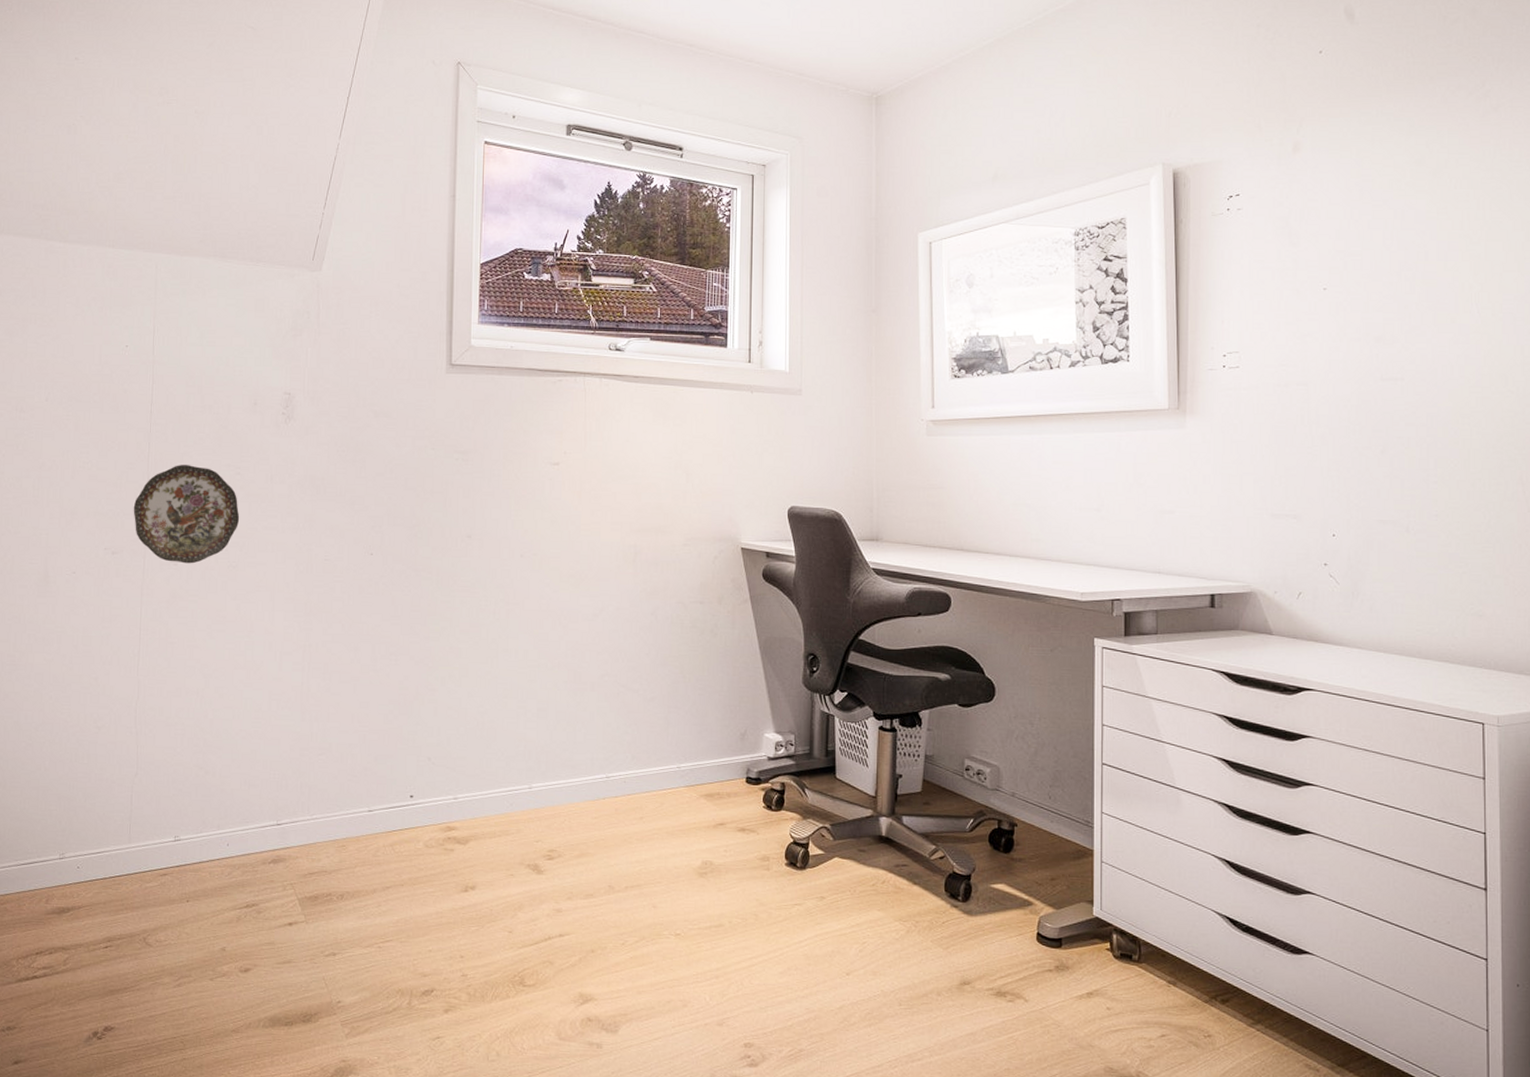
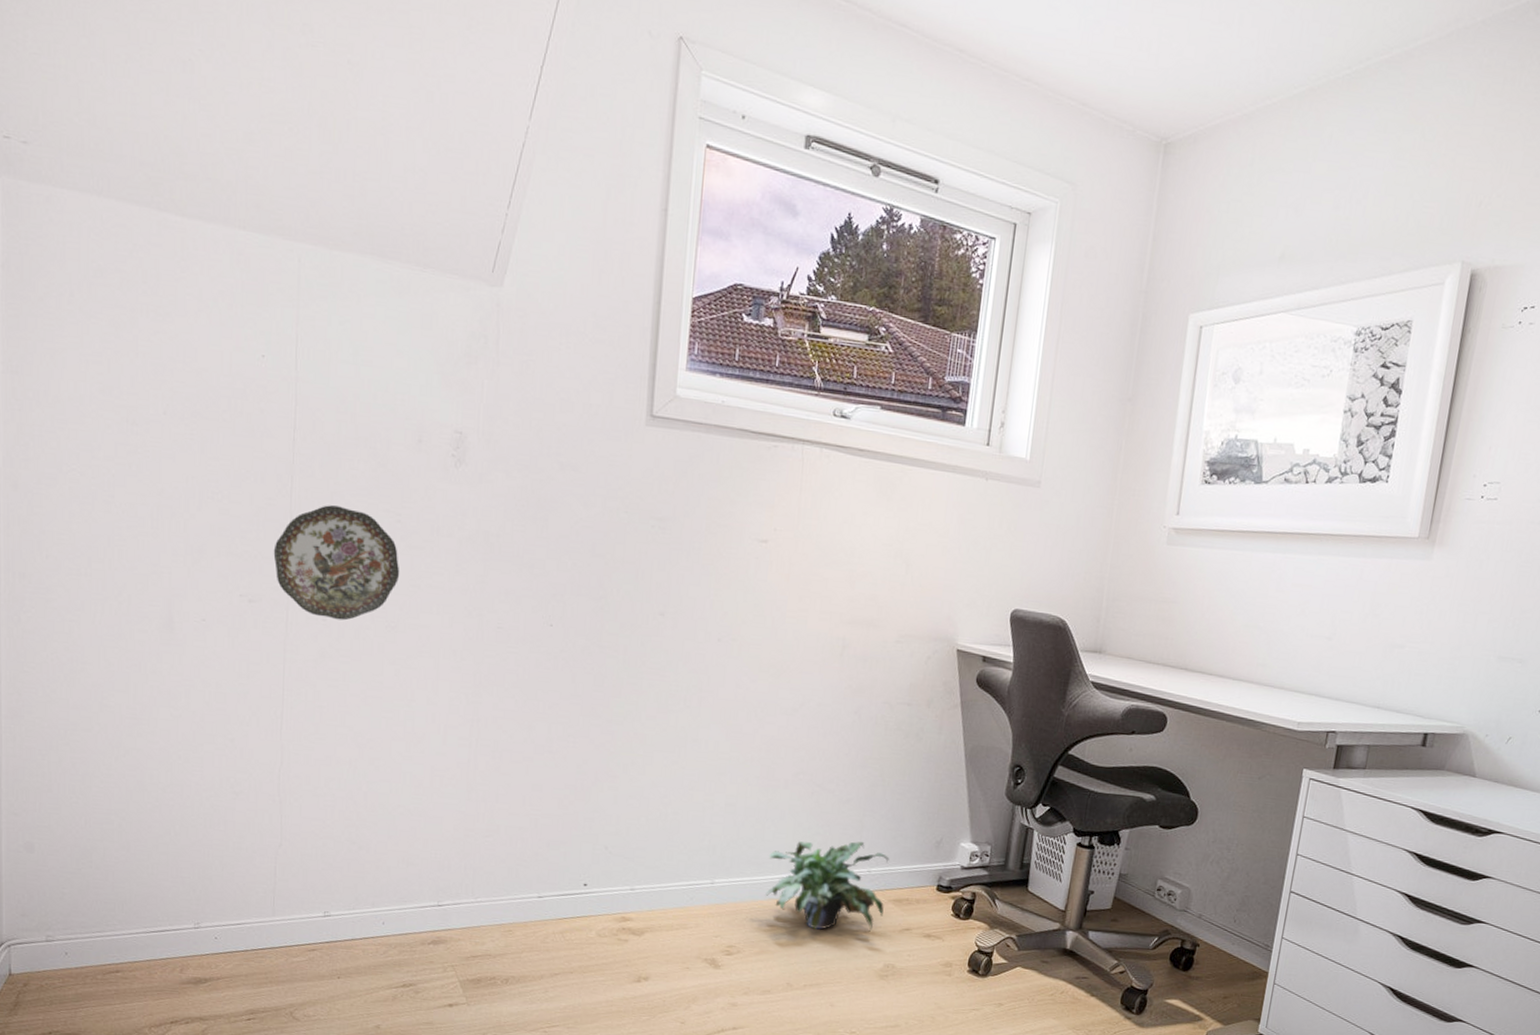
potted plant: none [581,737,697,829] -> present [765,841,890,932]

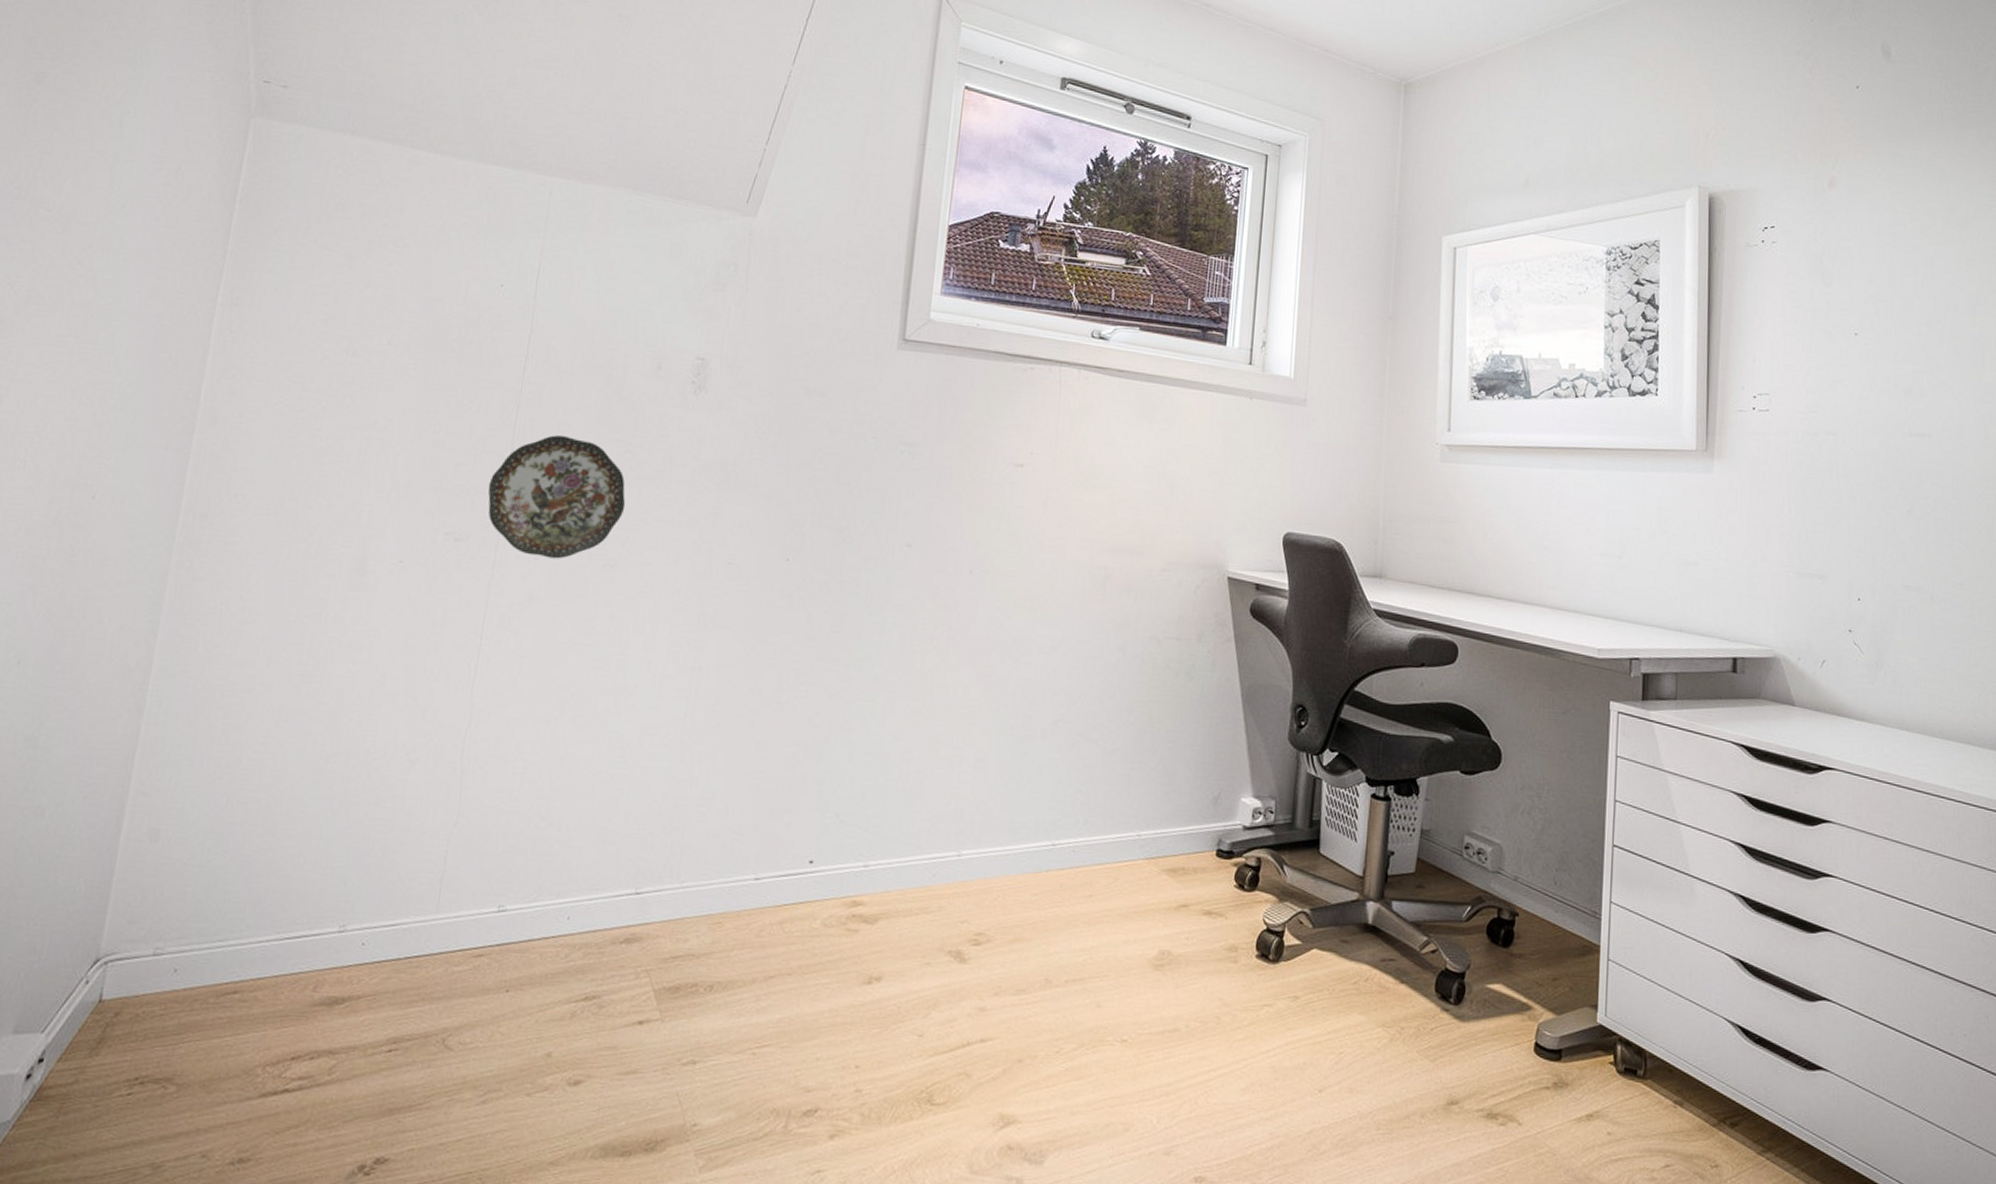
potted plant: present [765,841,890,932] -> none [1020,799,1162,910]

